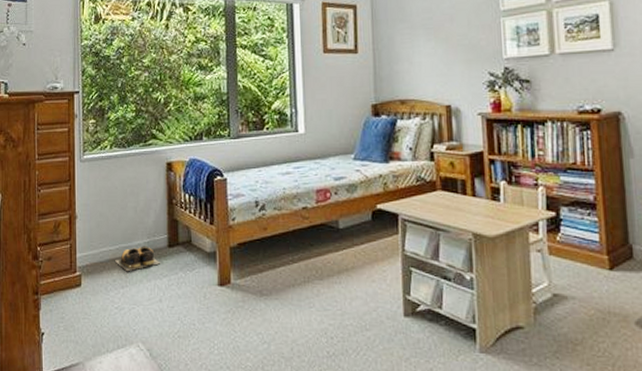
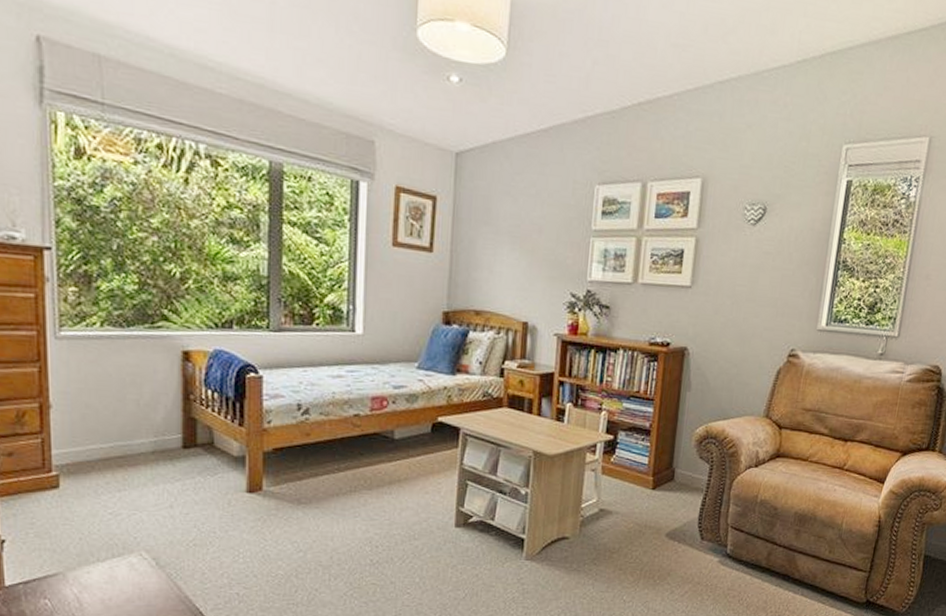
shoes: present [115,246,160,271] -> none [109,445,171,473]

